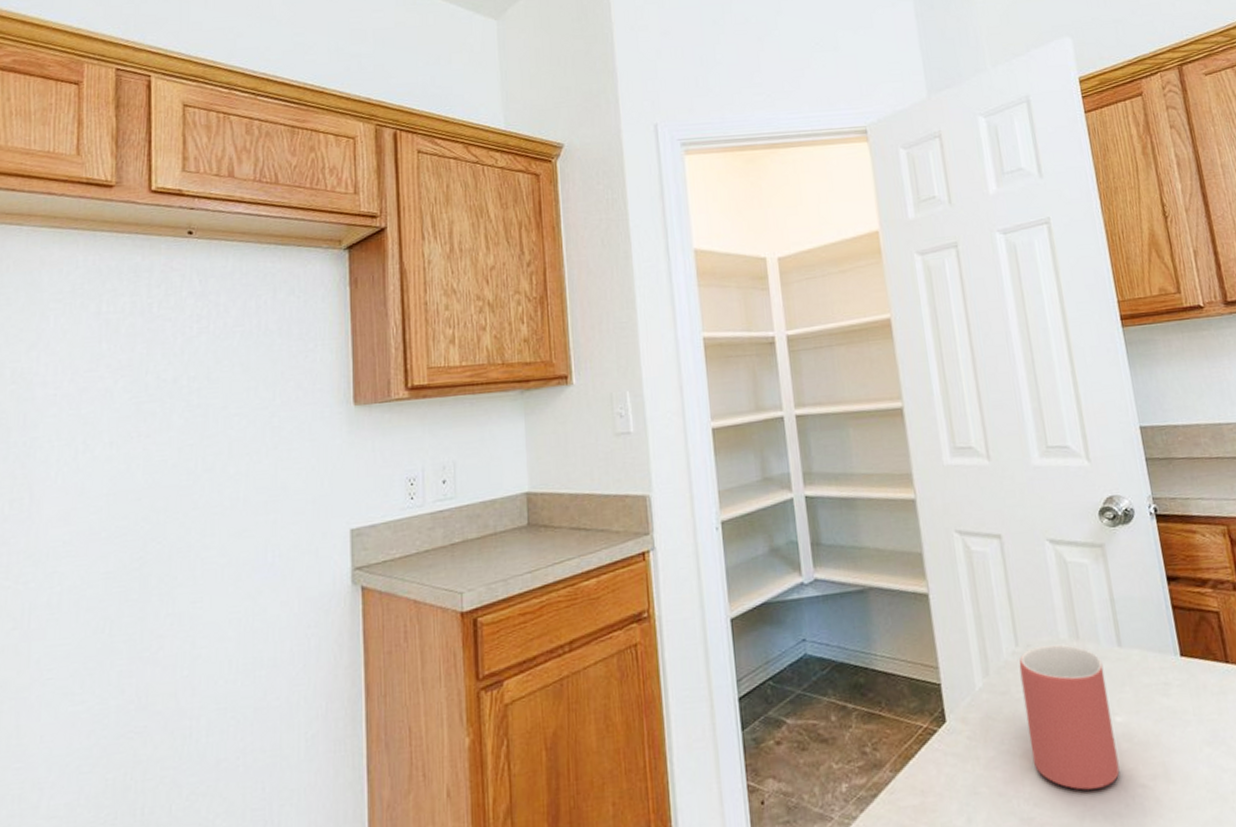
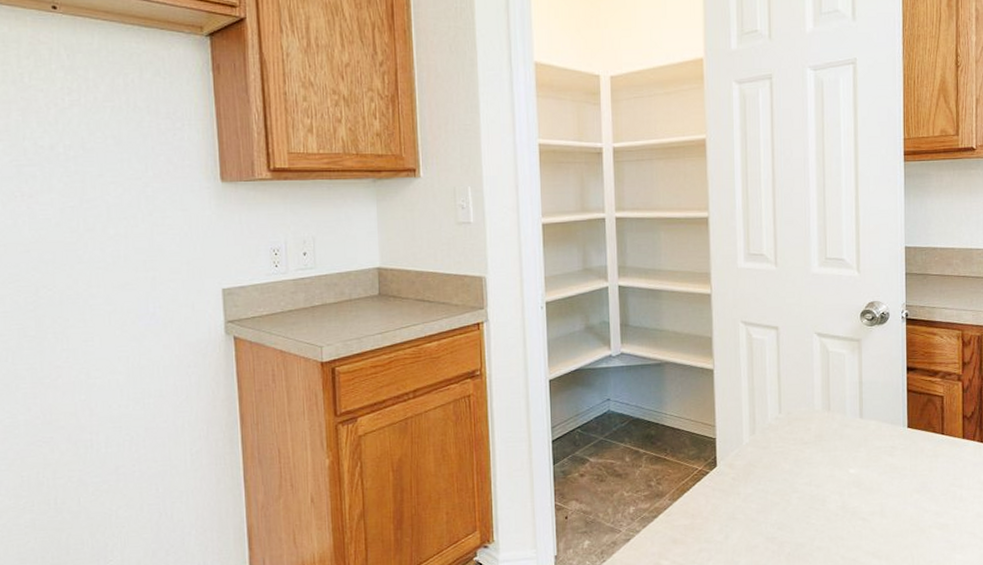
mug: present [1019,644,1120,790] -> none [780,414,847,520]

